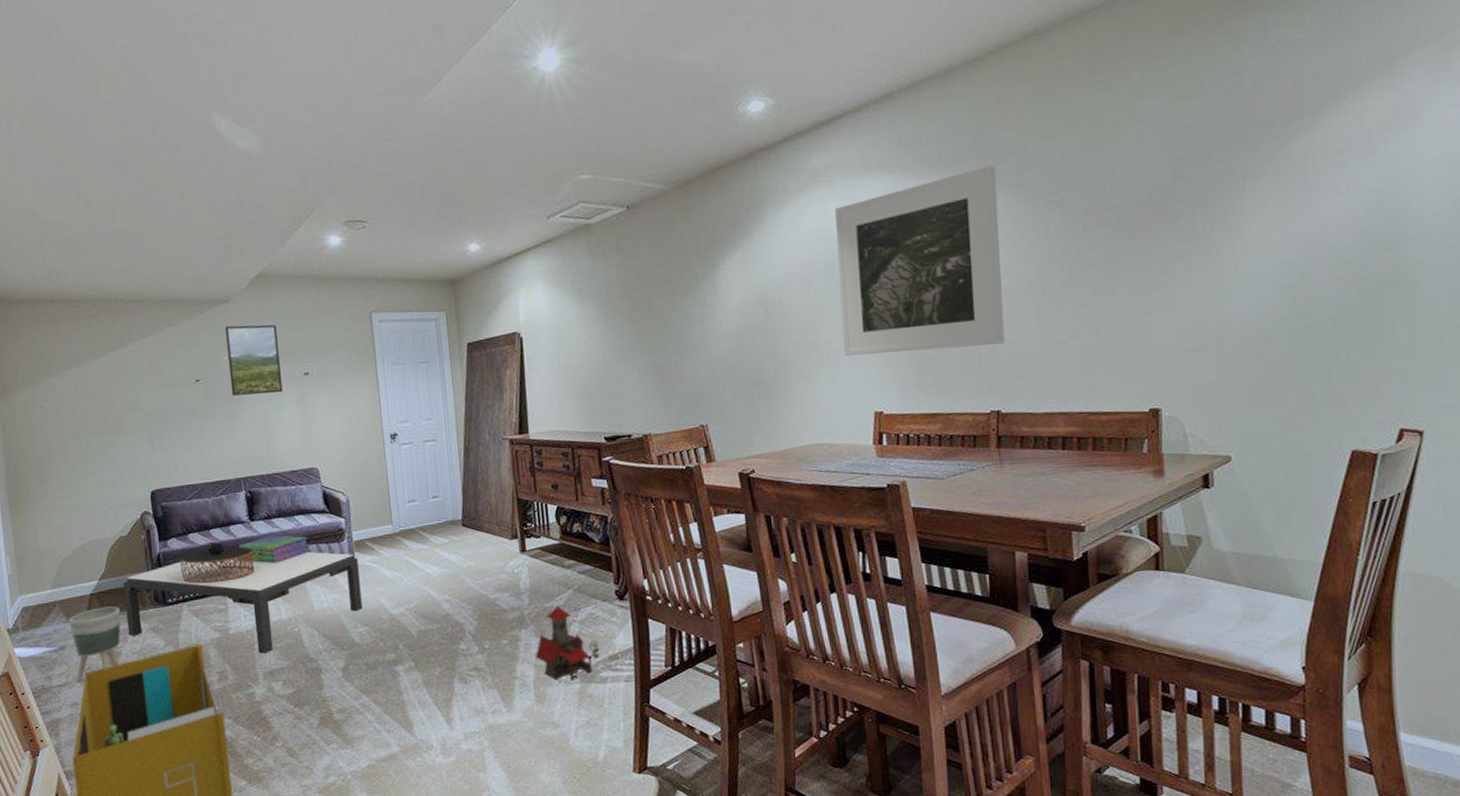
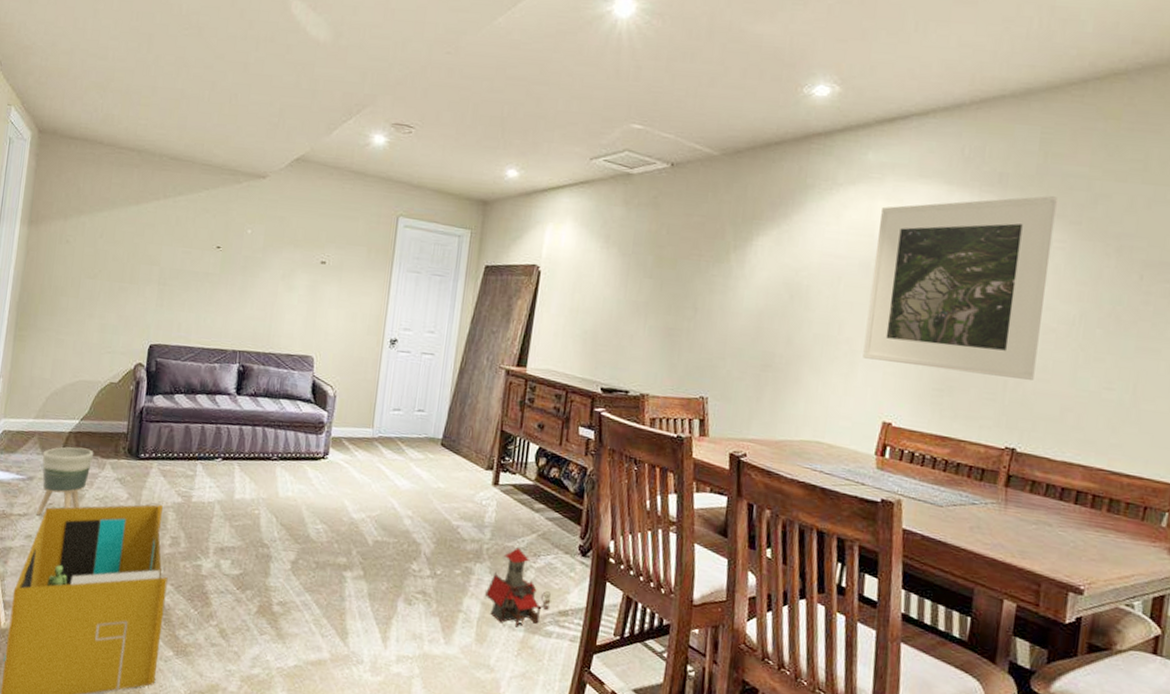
coffee table: present [122,551,363,654] -> none [96,419,332,529]
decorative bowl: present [179,541,255,584] -> none [159,406,233,450]
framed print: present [225,324,283,396] -> none [247,201,306,276]
stack of books: present [238,535,311,563] -> none [217,413,290,442]

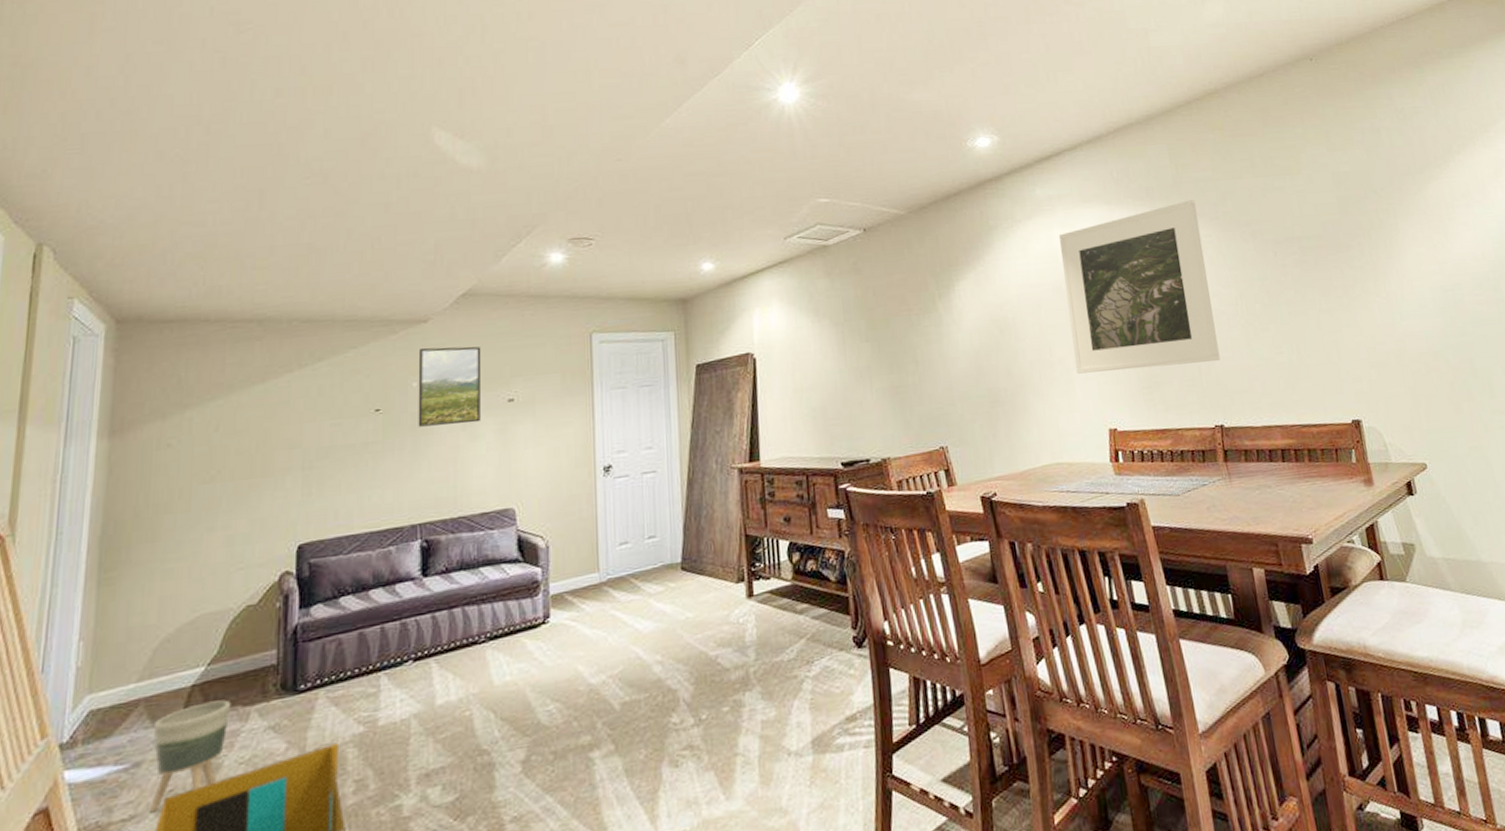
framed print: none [247,201,306,276] -> present [418,346,482,427]
toy house: present [484,548,551,628] -> none [760,660,836,753]

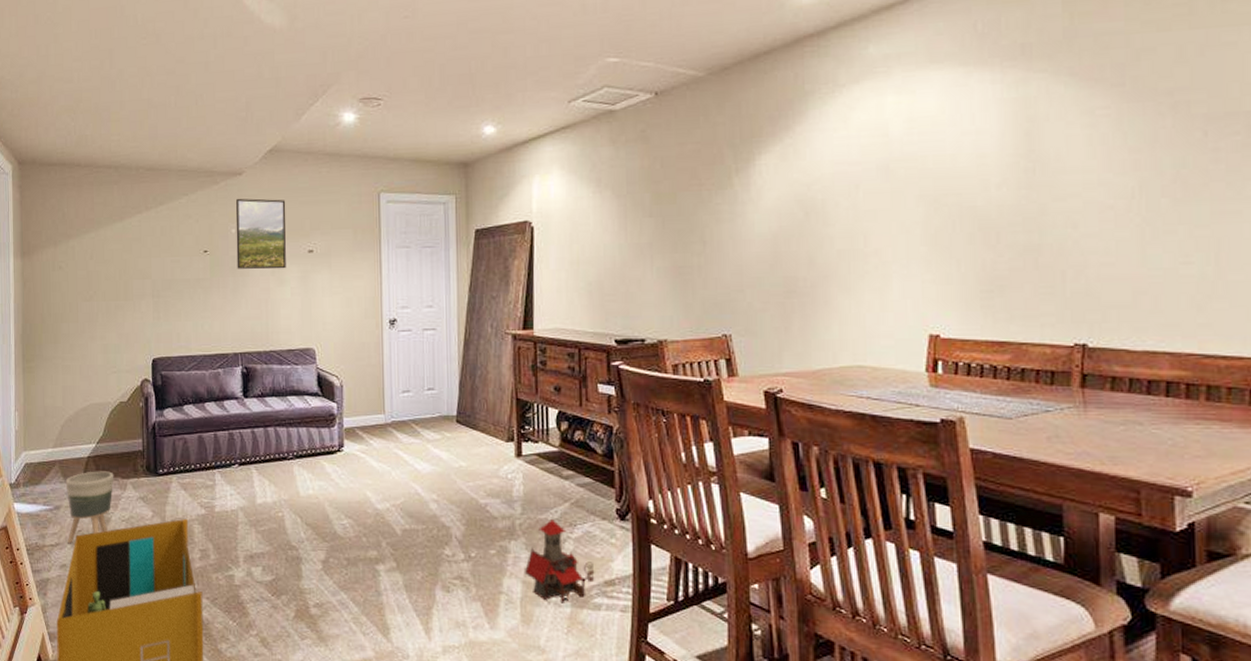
toy house: none [760,660,836,753] -> present [524,519,595,604]
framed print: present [1059,200,1220,374] -> none [892,60,1096,269]

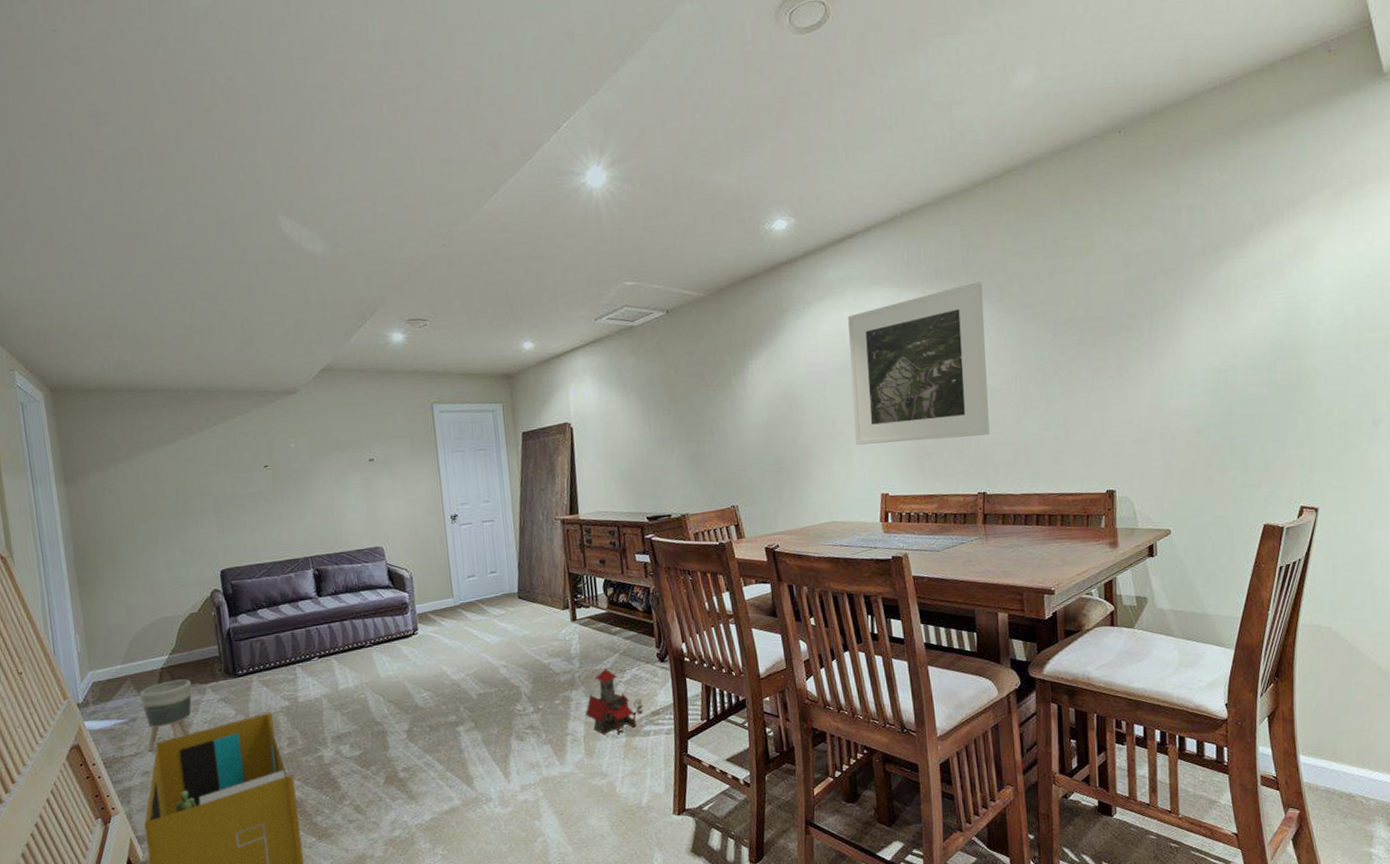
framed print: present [235,198,287,270] -> none [292,414,349,481]
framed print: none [892,60,1096,269] -> present [848,281,990,445]

